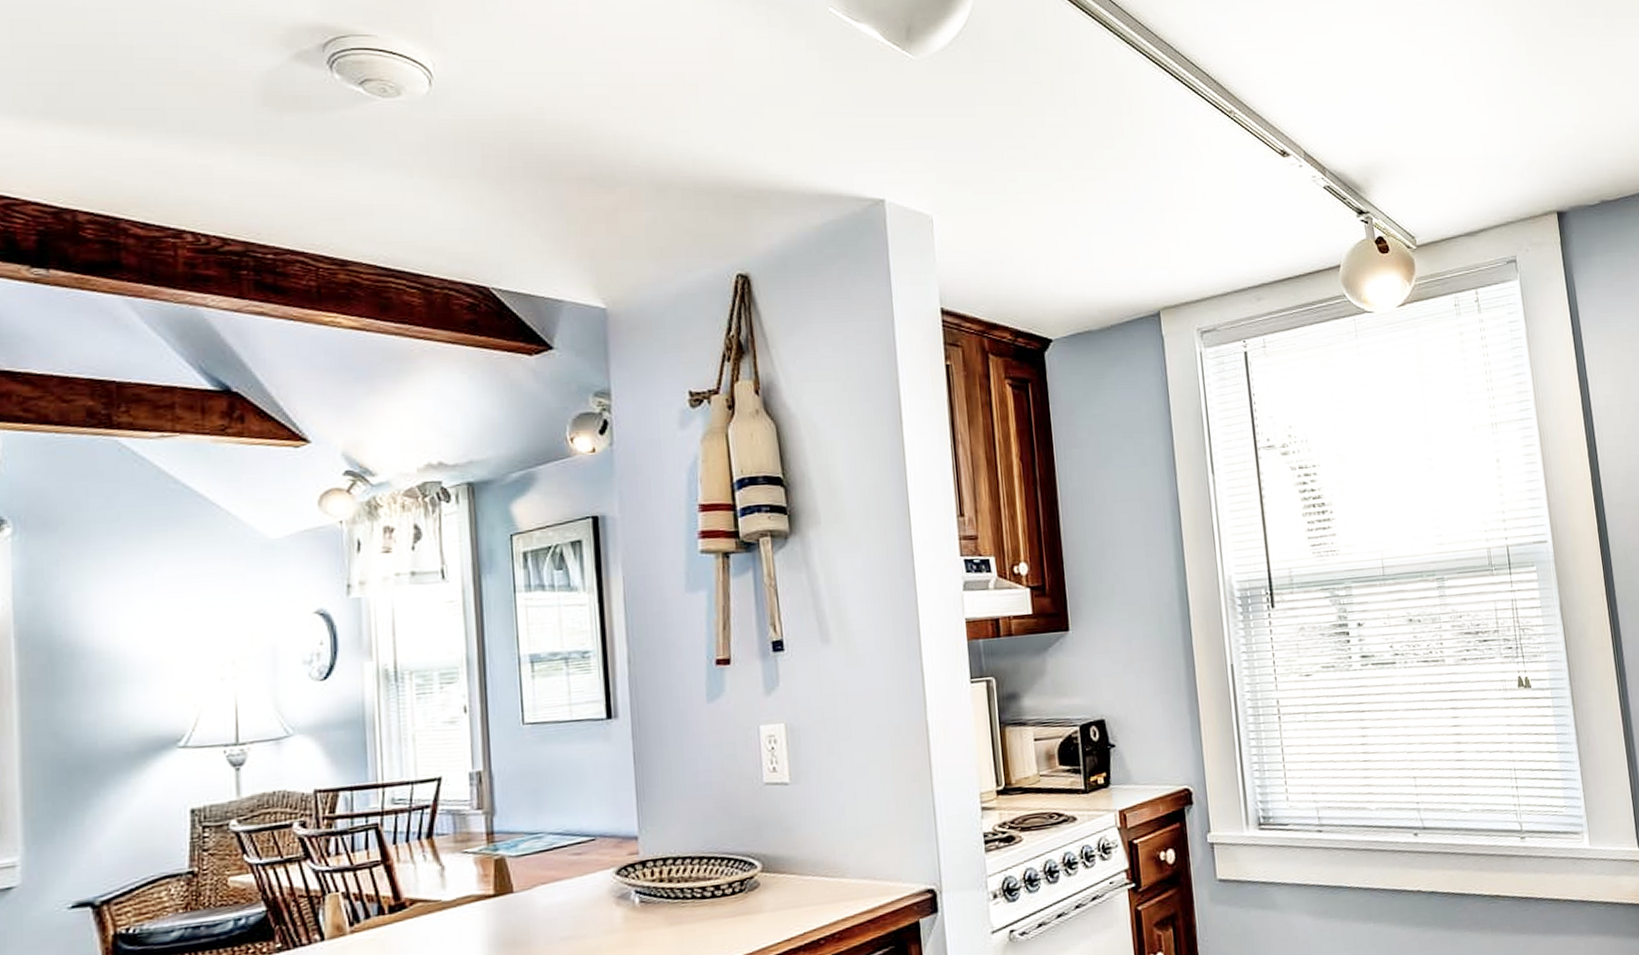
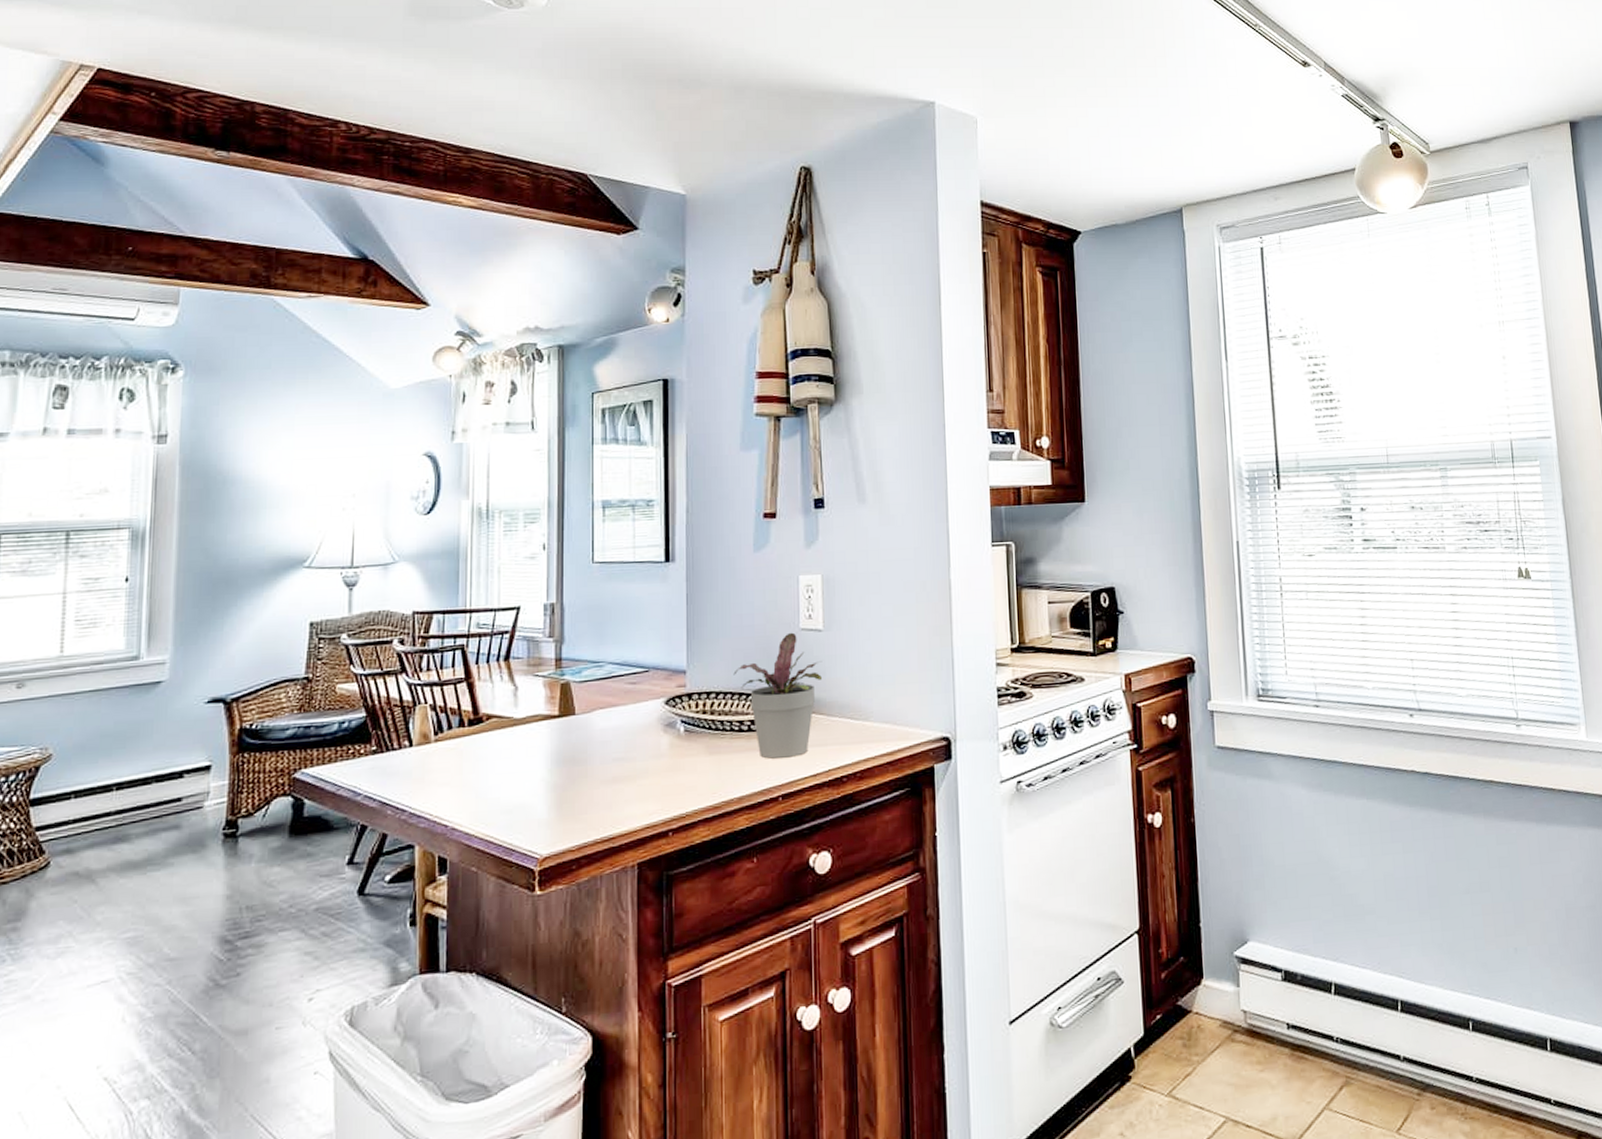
potted plant: none [691,787,791,926] -> present [733,632,823,759]

